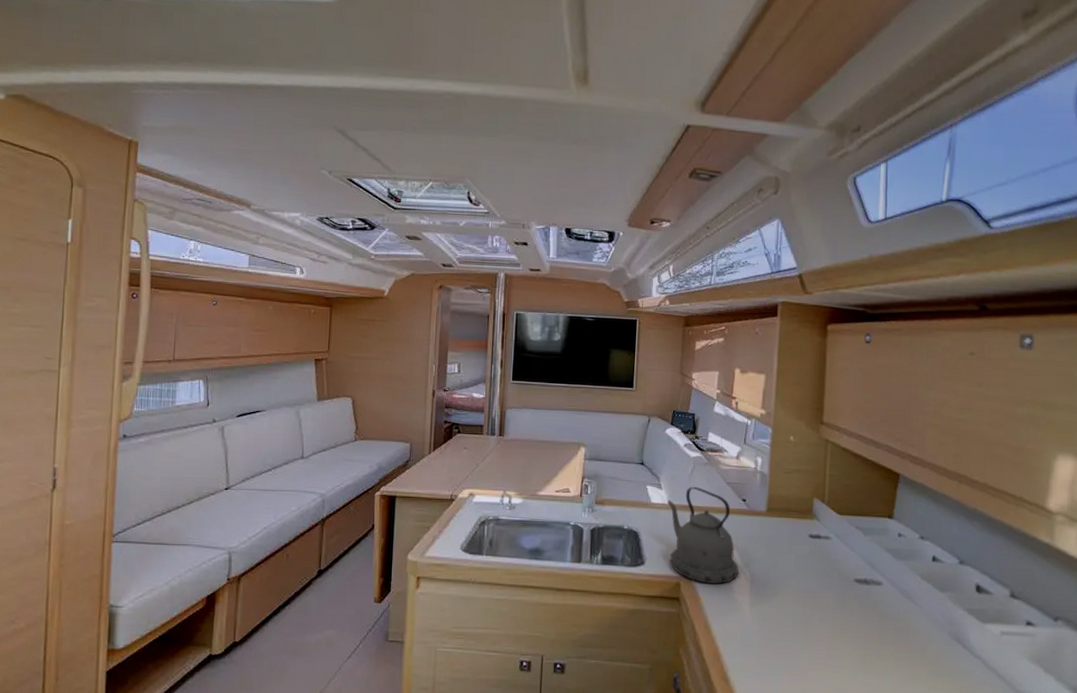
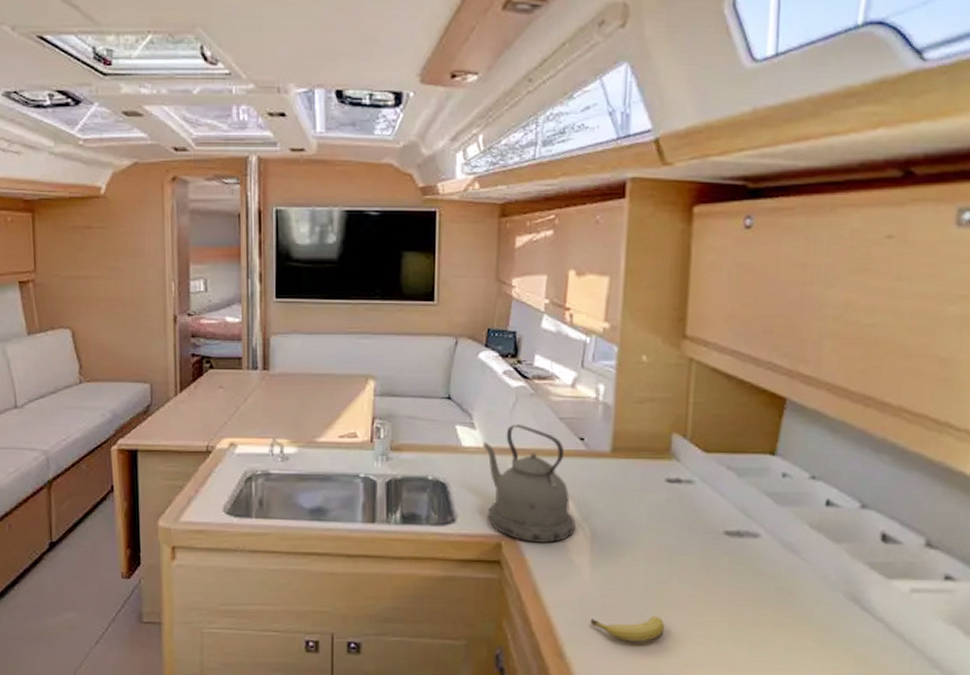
fruit: none [749,648,809,670] -> present [590,616,664,642]

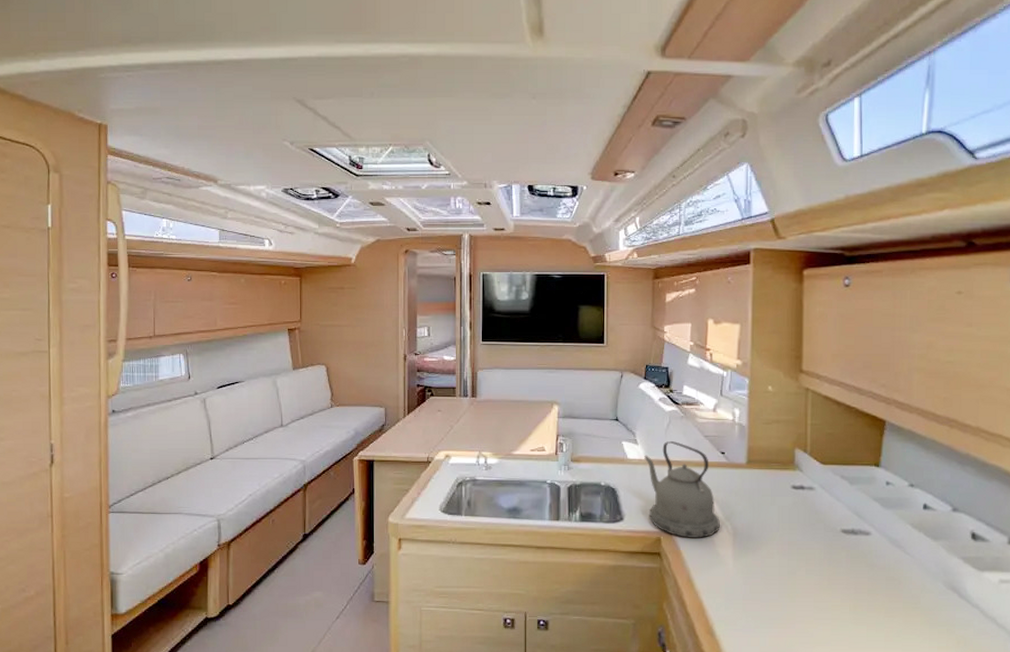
fruit: present [590,616,664,642] -> none [735,600,796,622]

